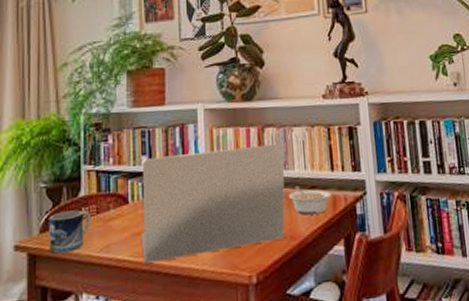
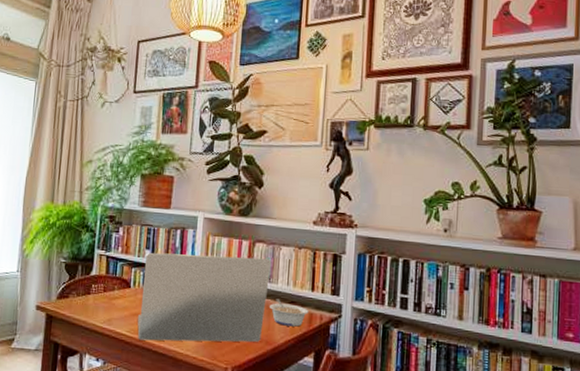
mug: present [49,210,92,254] -> none [63,285,99,319]

